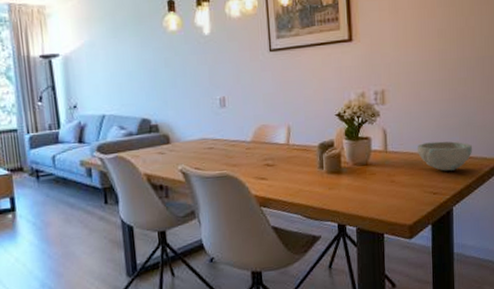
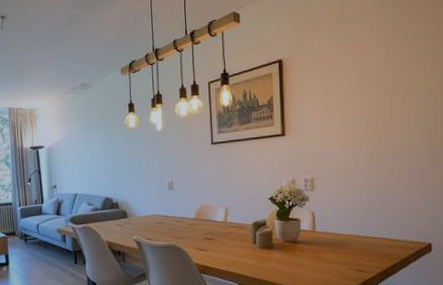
bowl: present [418,141,472,171] -> none [344,224,398,252]

